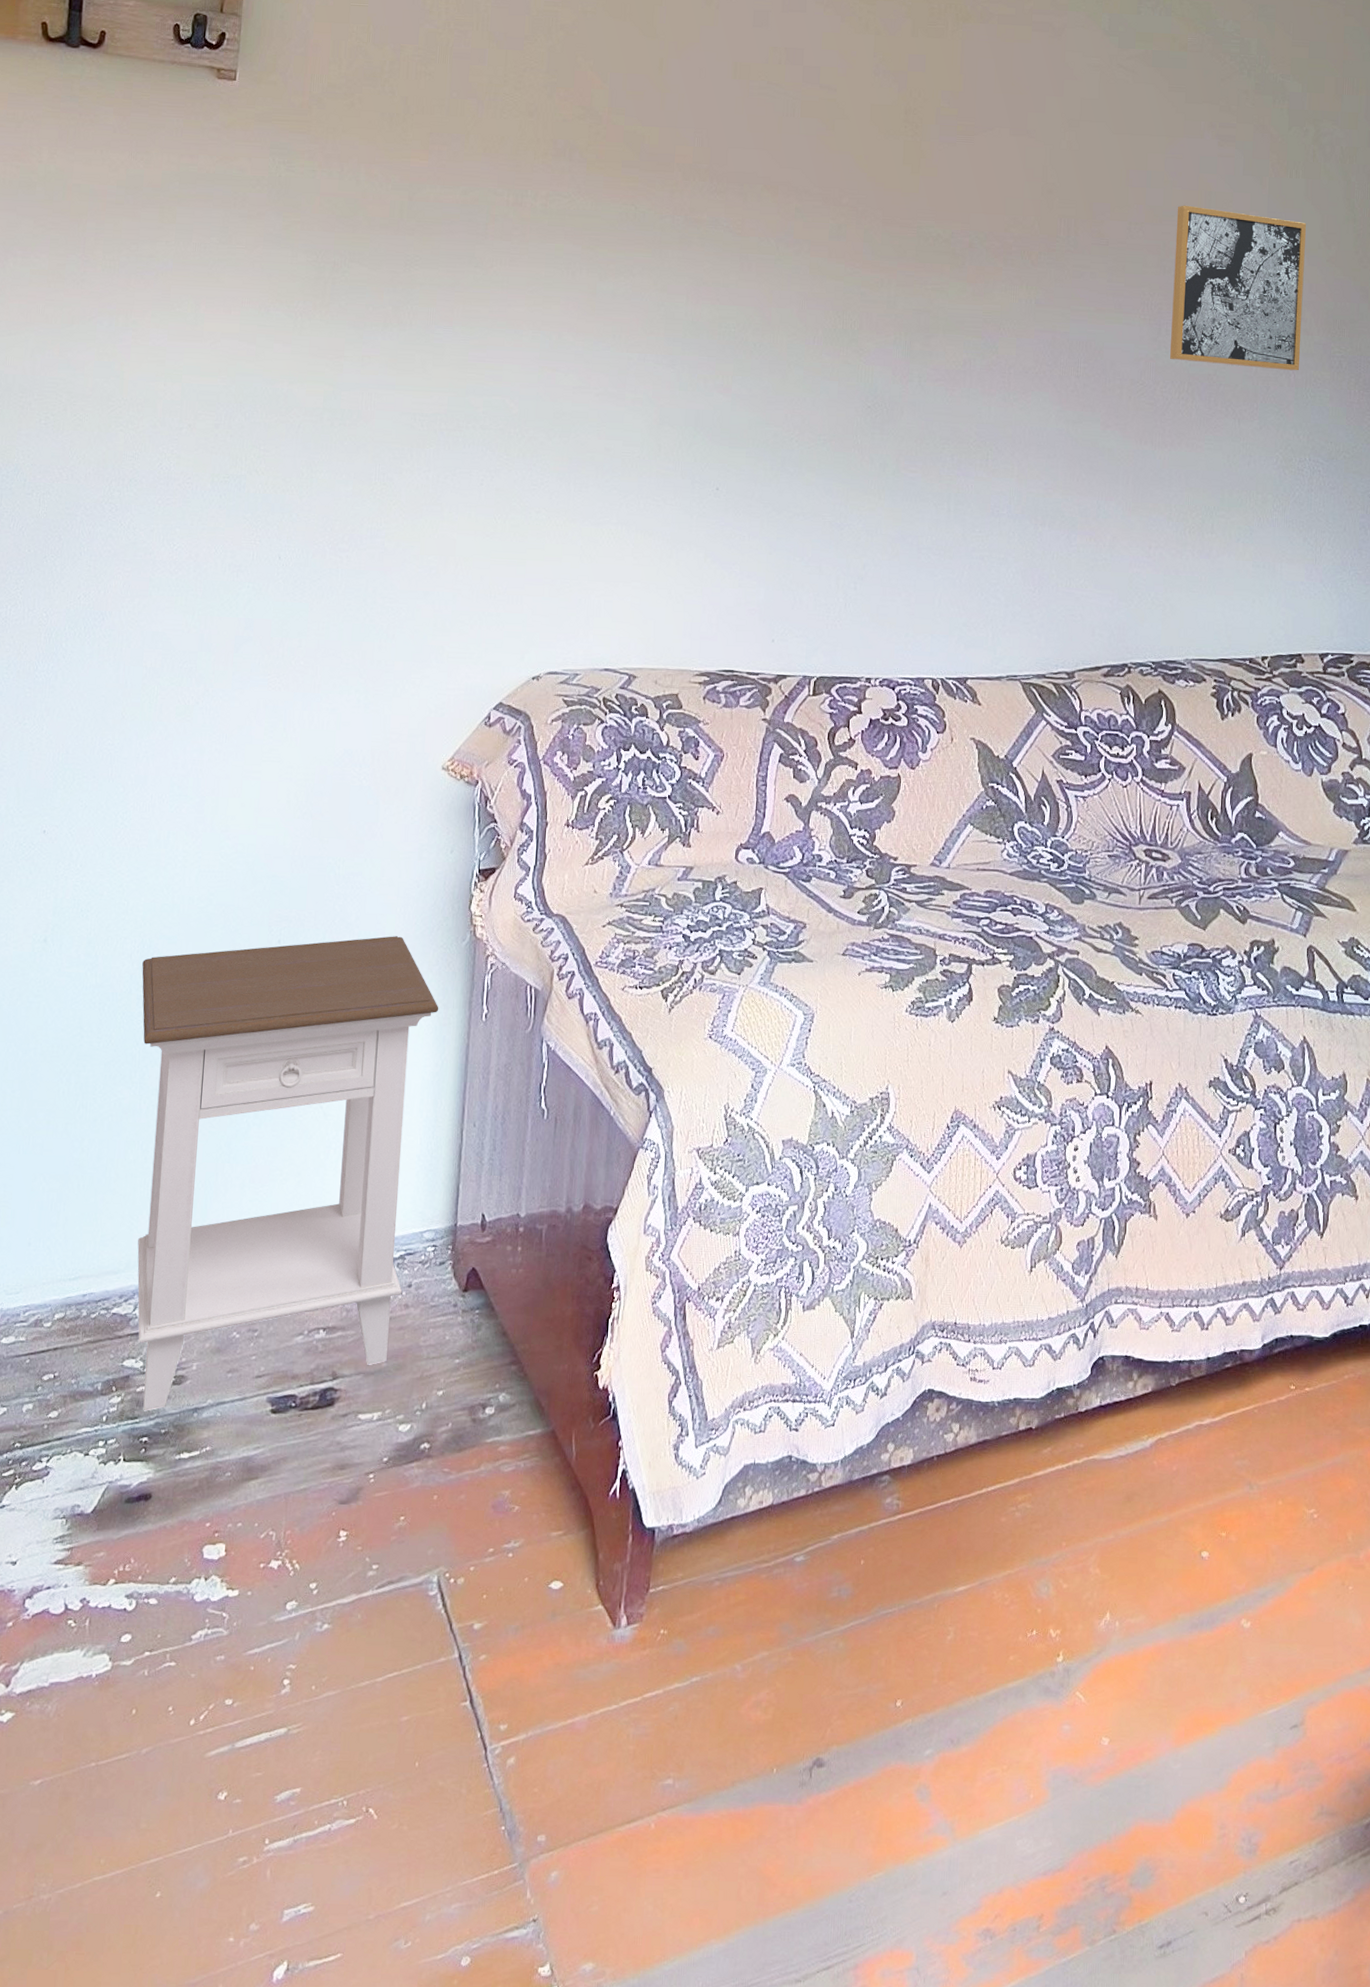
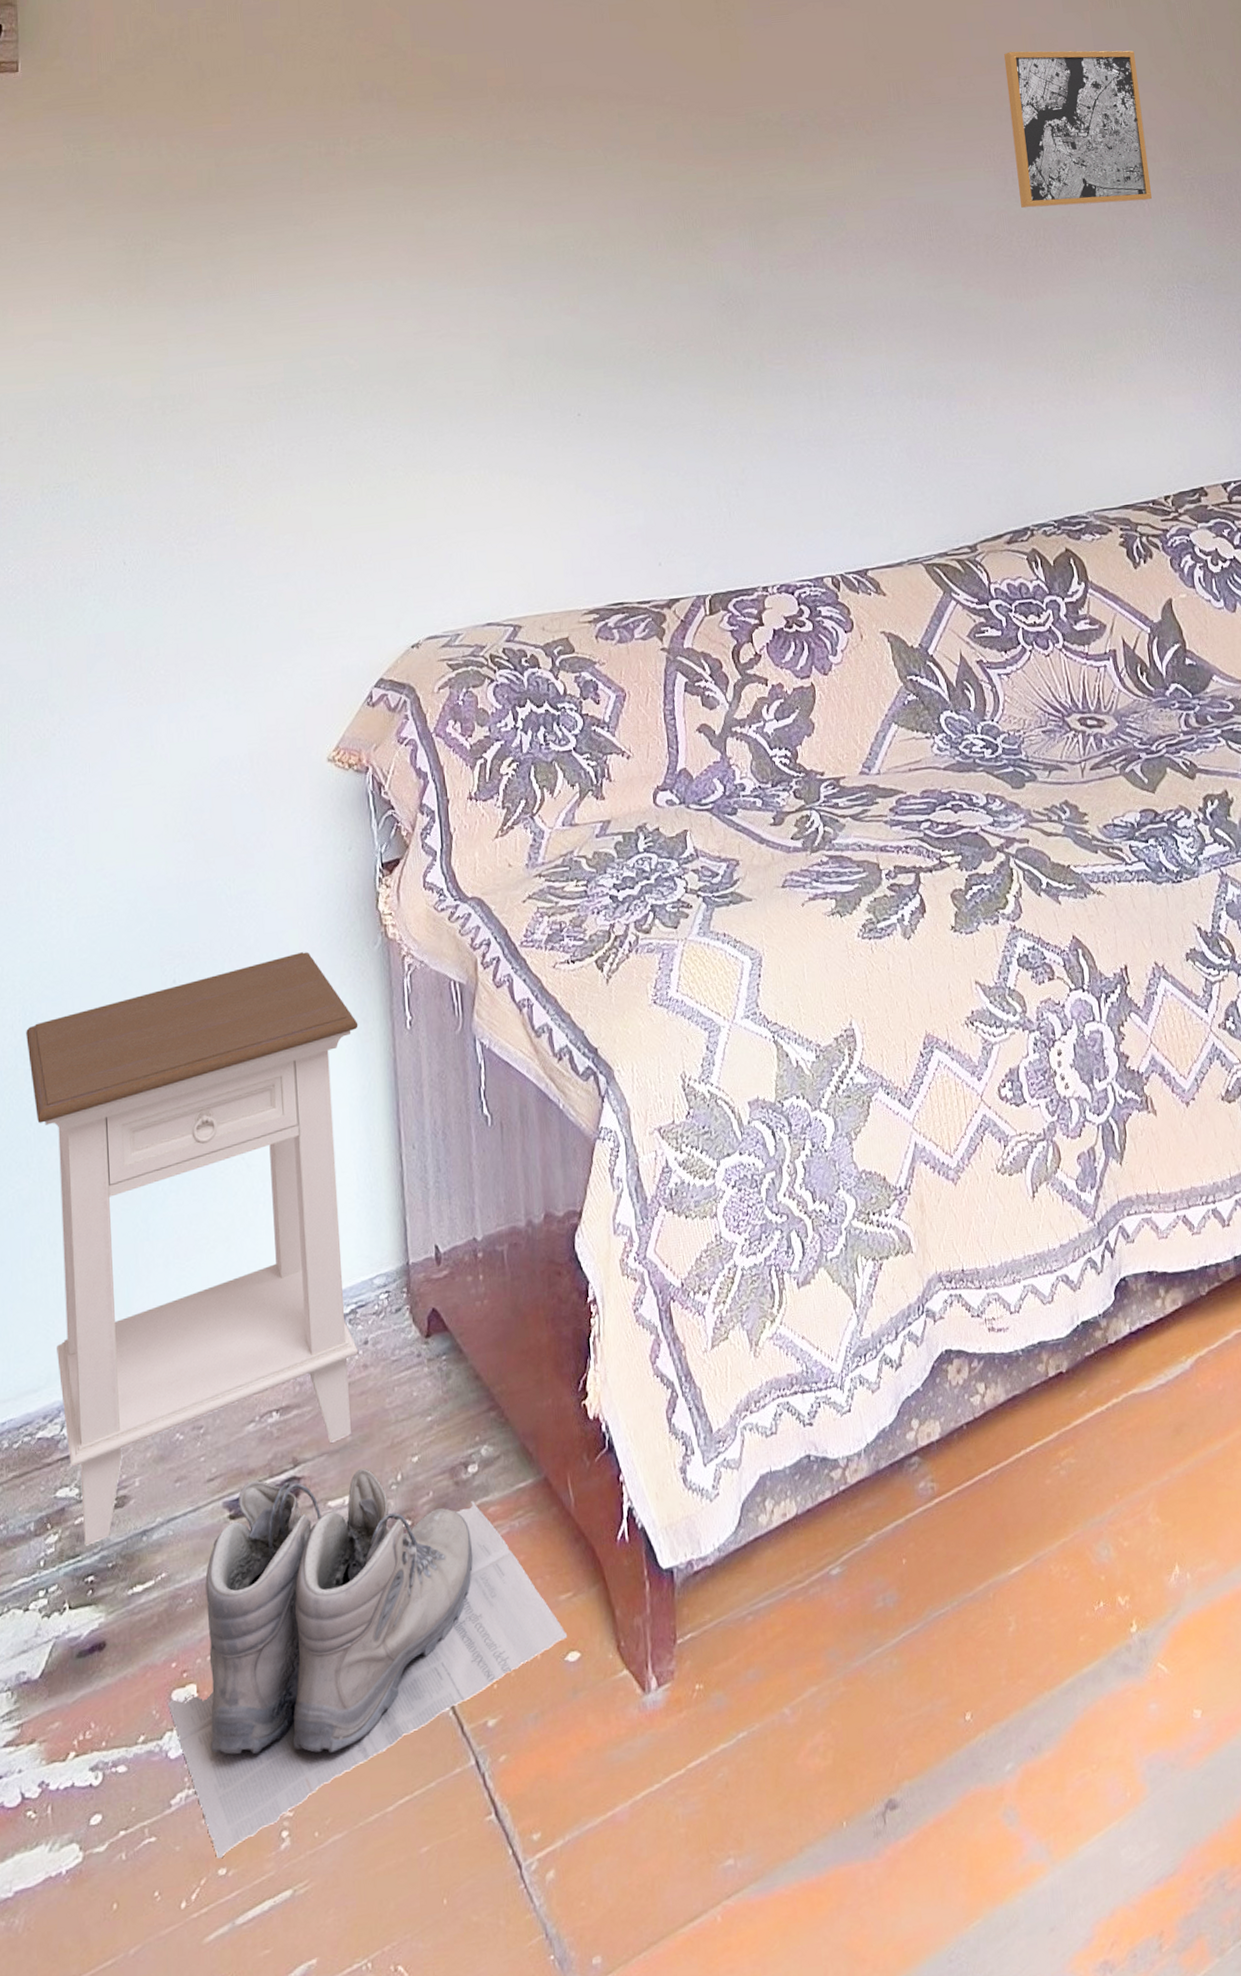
boots: none [199,1385,554,1690] -> present [168,1468,568,1858]

